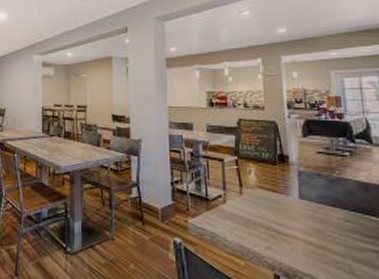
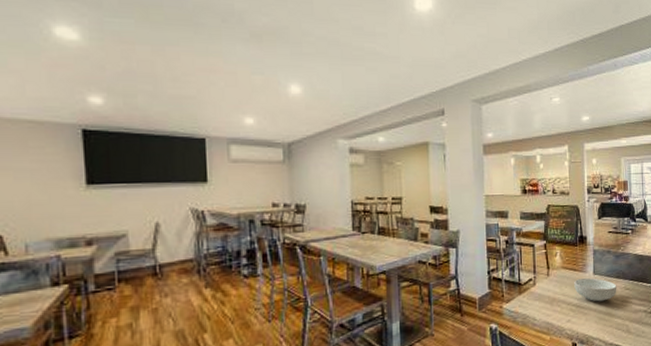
cereal bowl: none [274,201,333,232] -> present [574,277,617,302]

